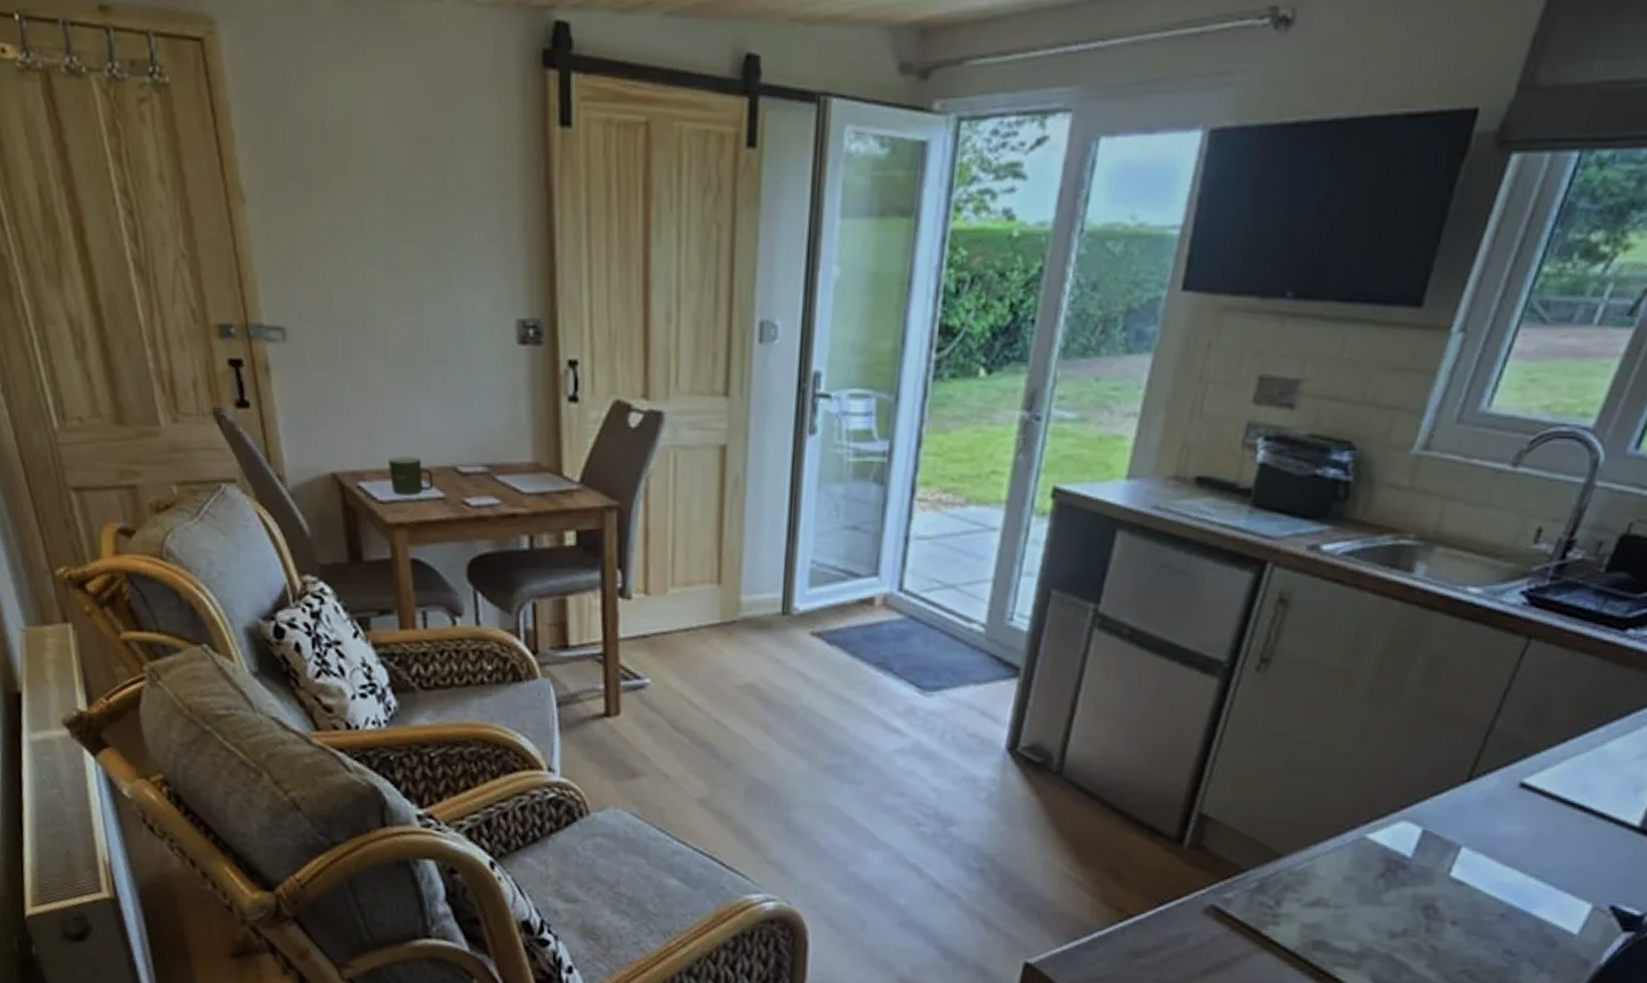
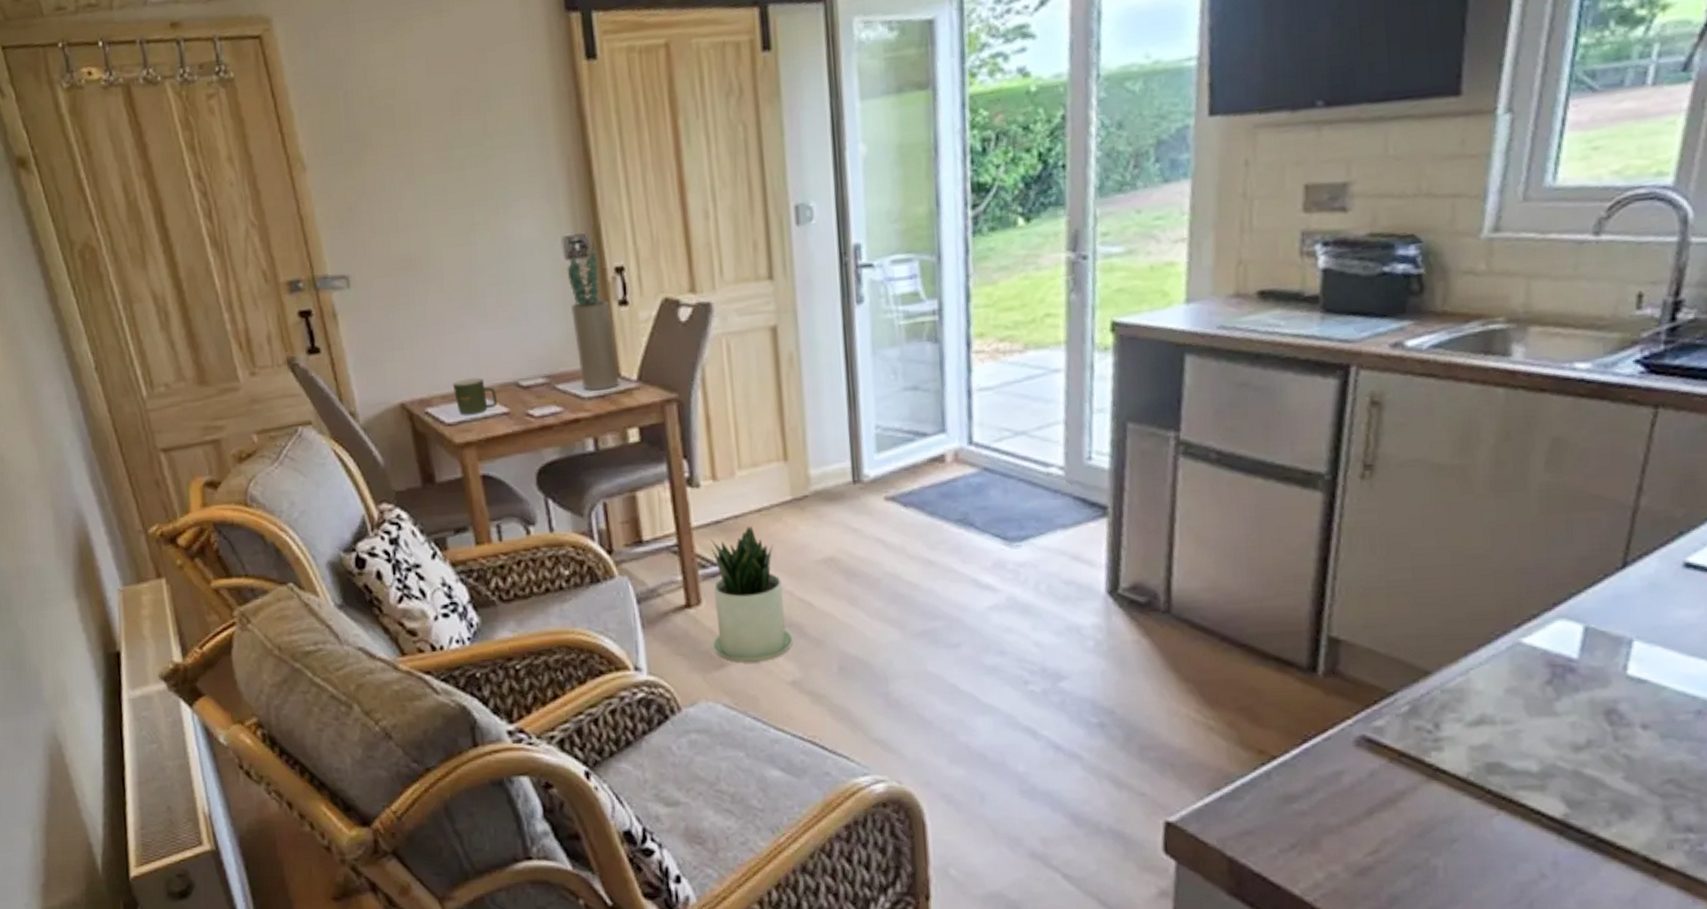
vase: none [518,326,562,489] -> present [567,239,620,391]
planter: none [626,644,705,777] -> present [710,526,793,663]

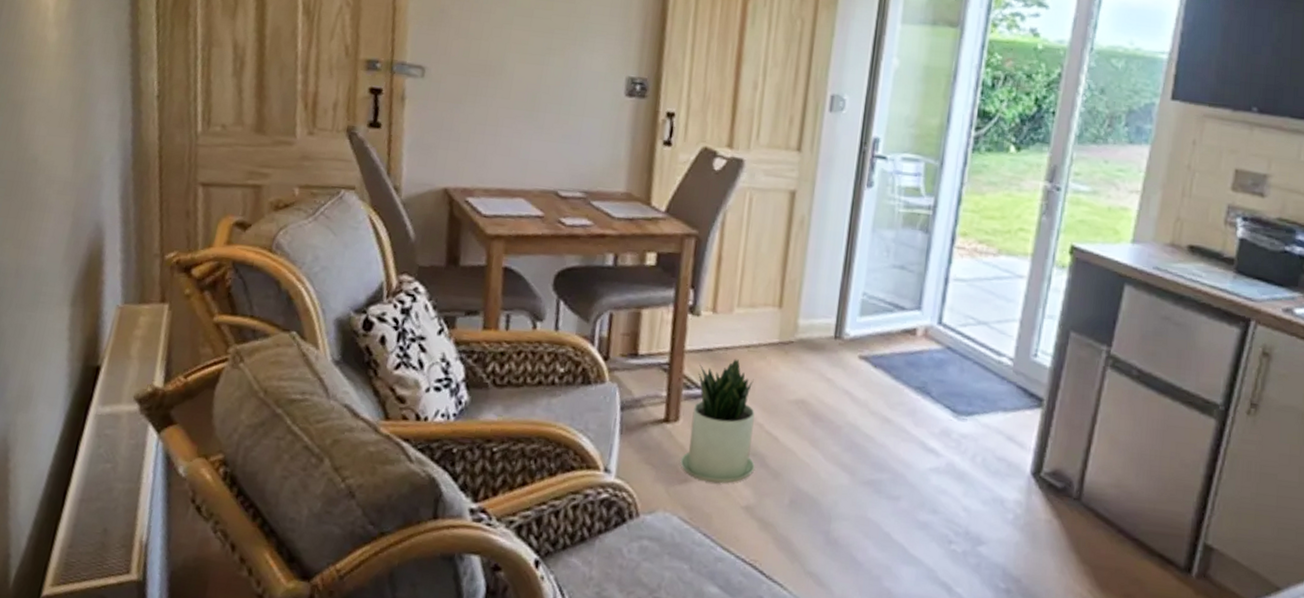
mug: present [453,377,498,417] -> none [496,179,535,214]
vase: present [567,239,620,391] -> none [614,84,656,216]

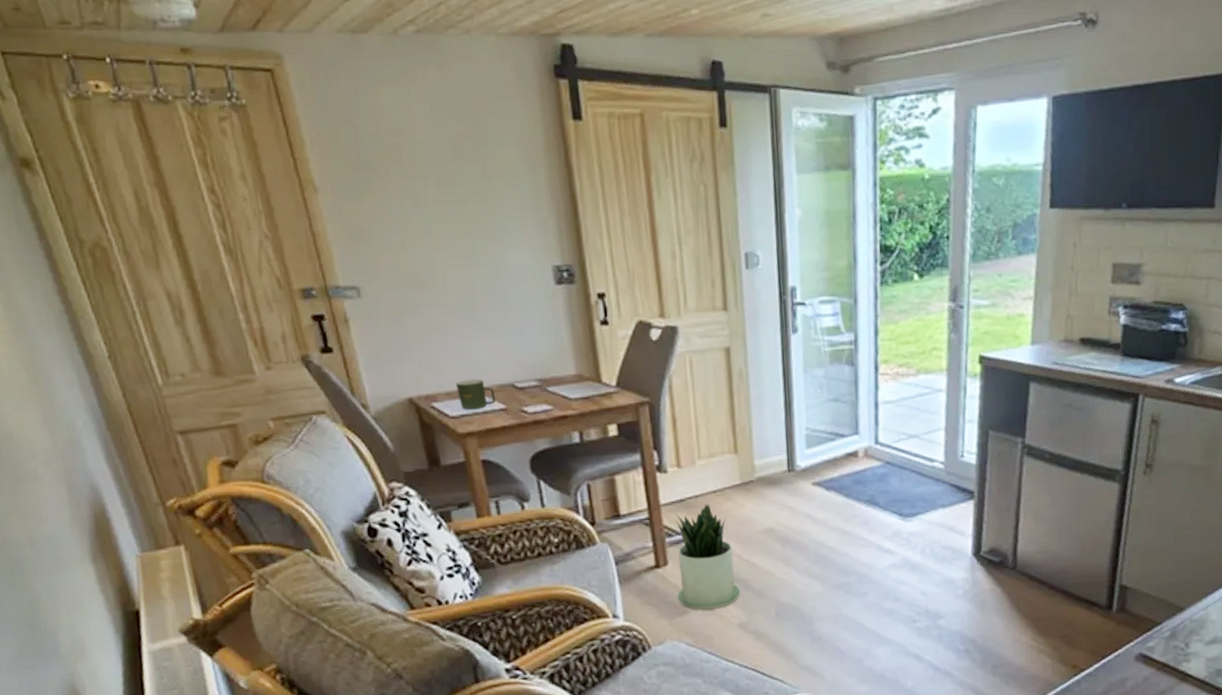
mug: none [496,179,535,214] -> present [456,379,496,411]

